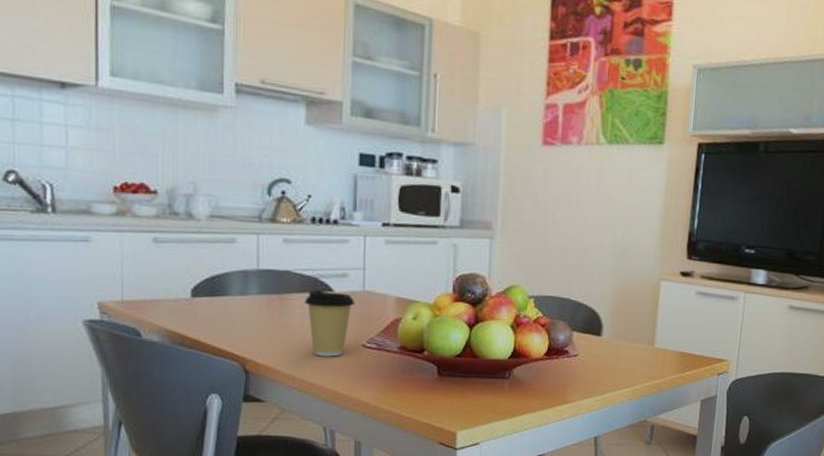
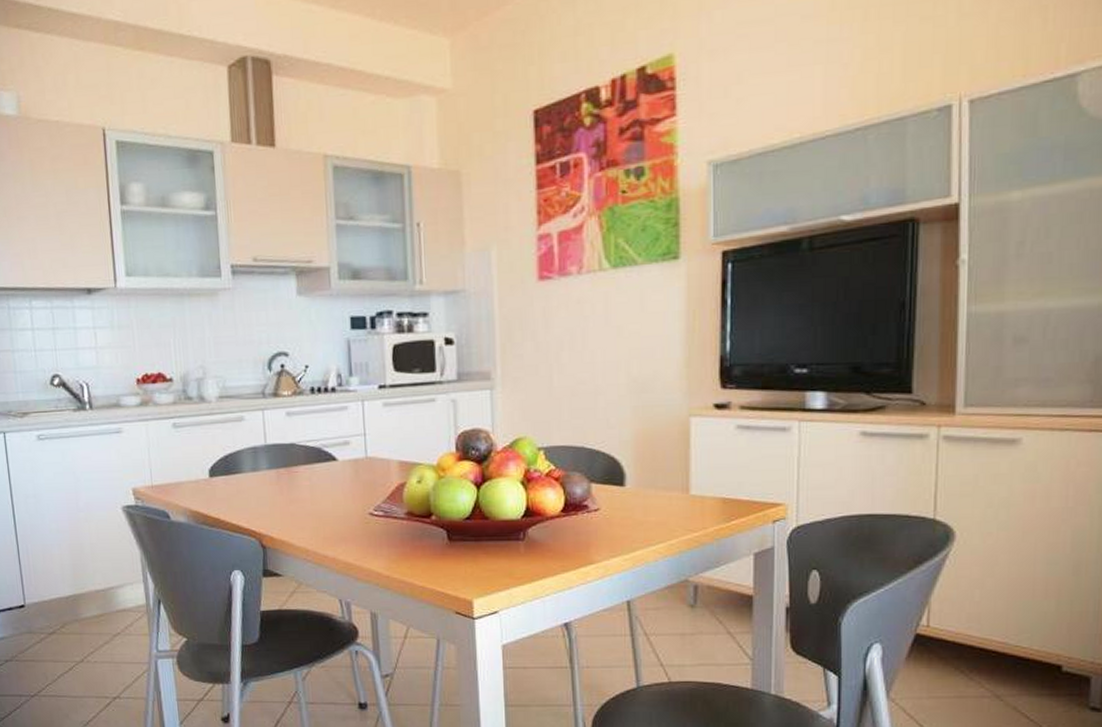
coffee cup: present [305,289,355,357] -> none [311,460,359,528]

